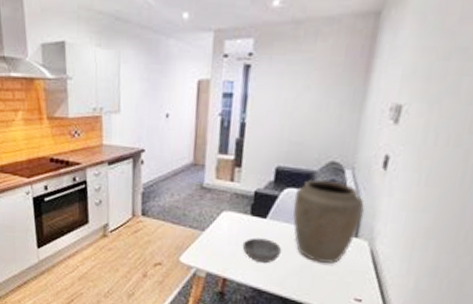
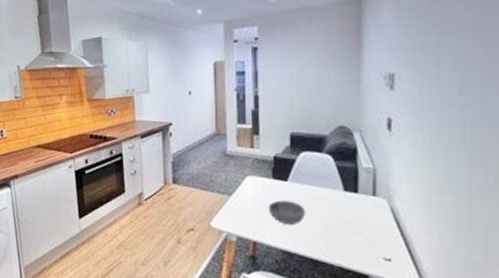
vase: present [293,179,365,263] -> none [311,142,377,223]

